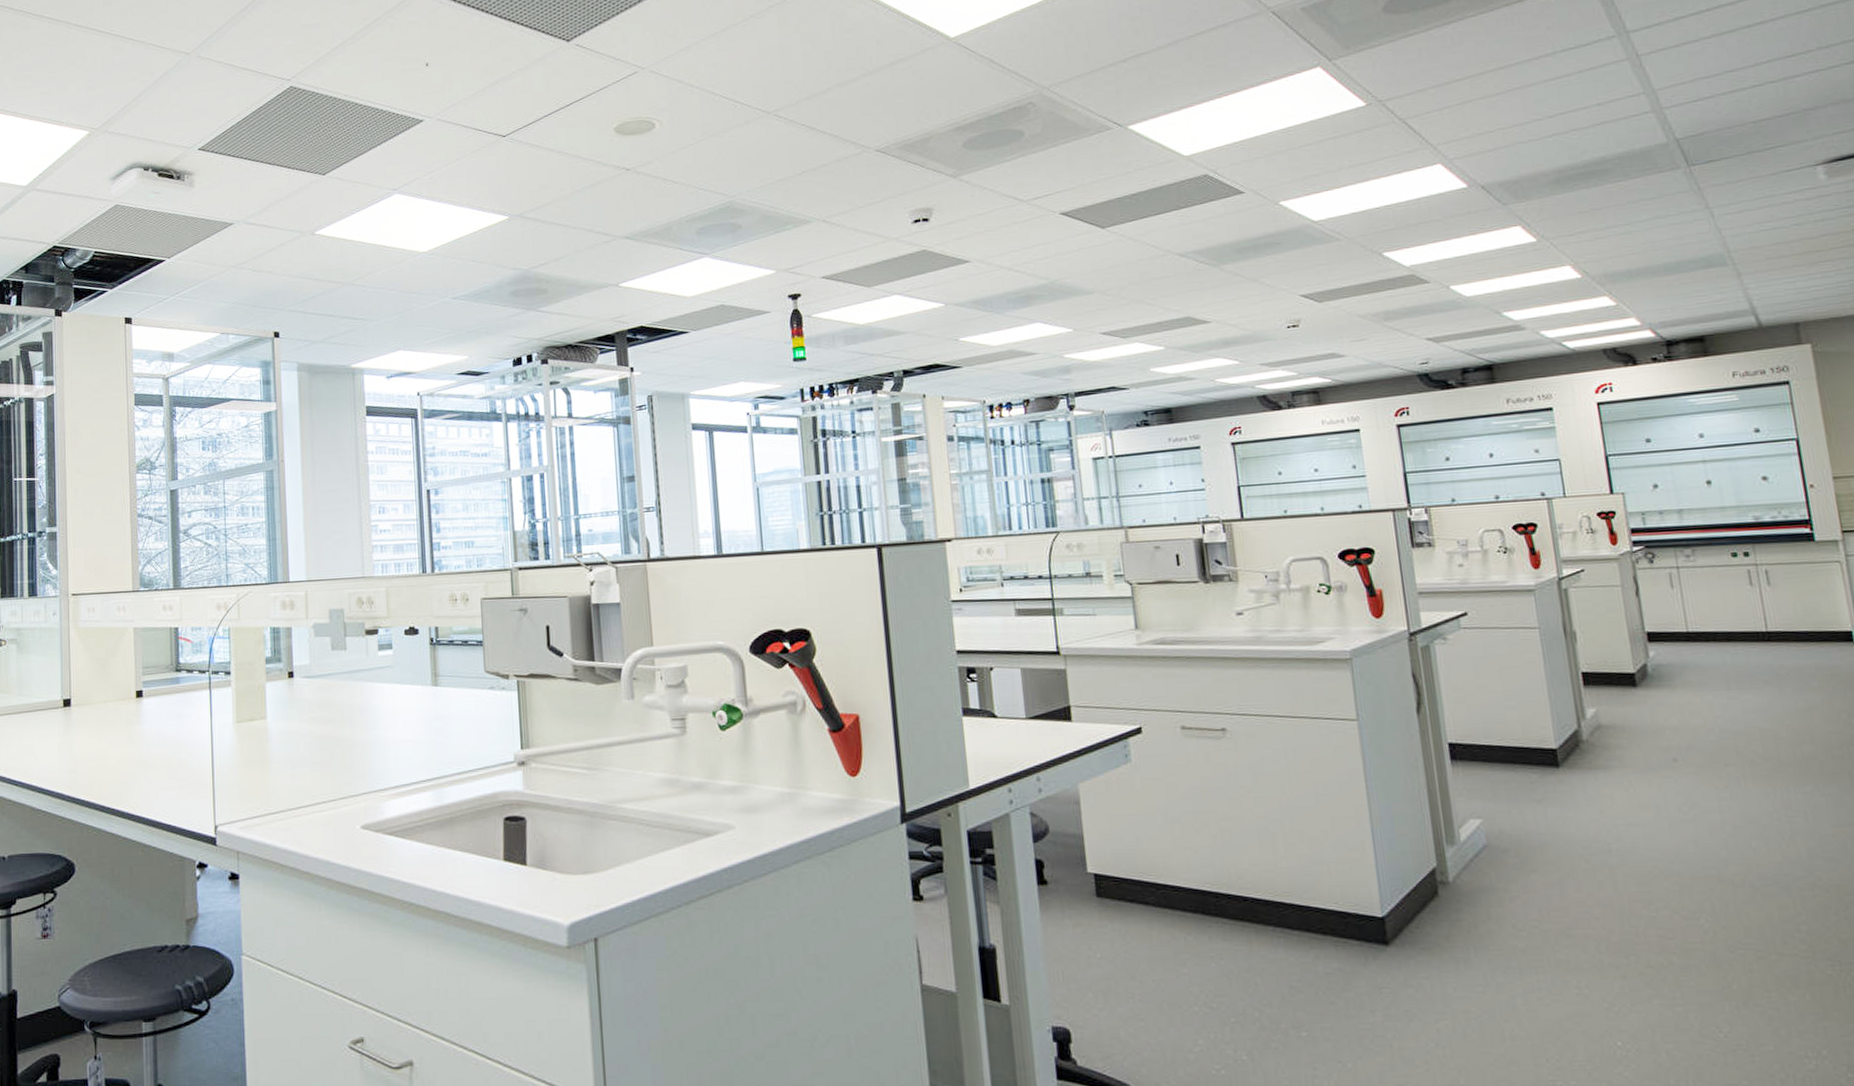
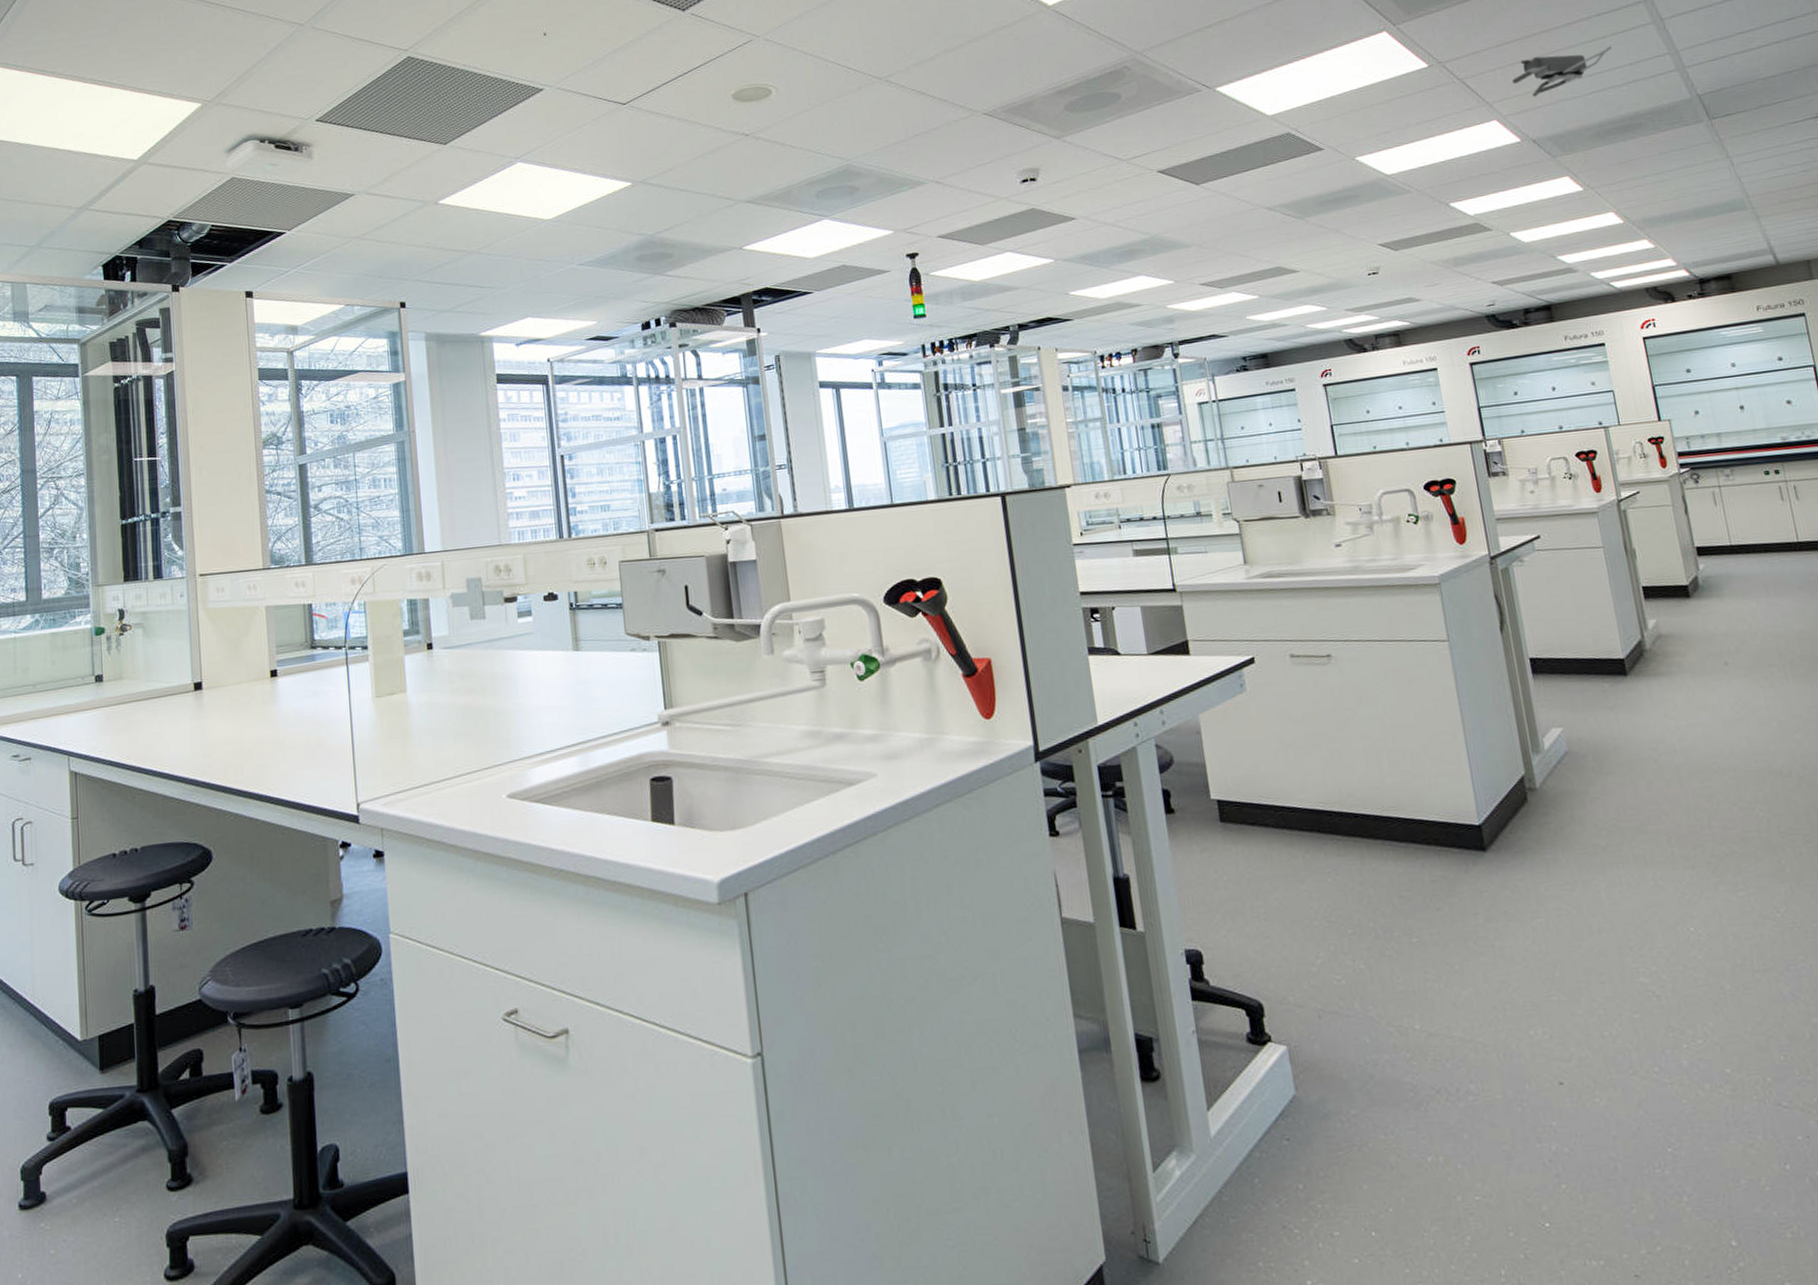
security camera: none [1460,84,1578,139] -> present [1512,46,1612,97]

